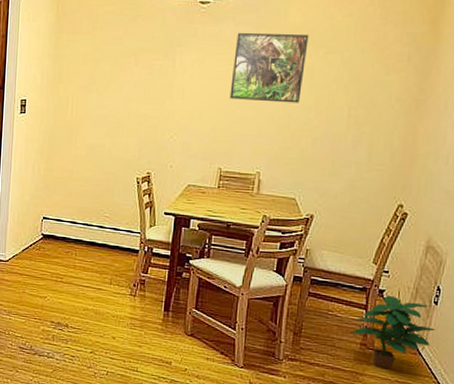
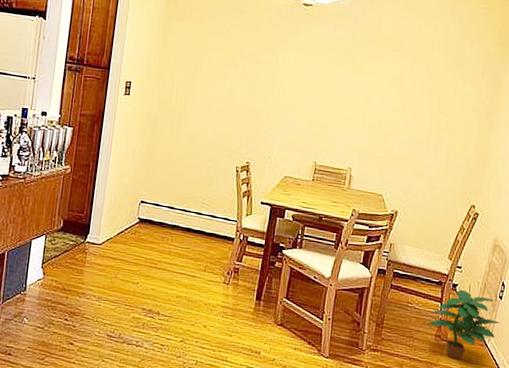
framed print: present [230,33,309,103] -> none [327,36,399,106]

